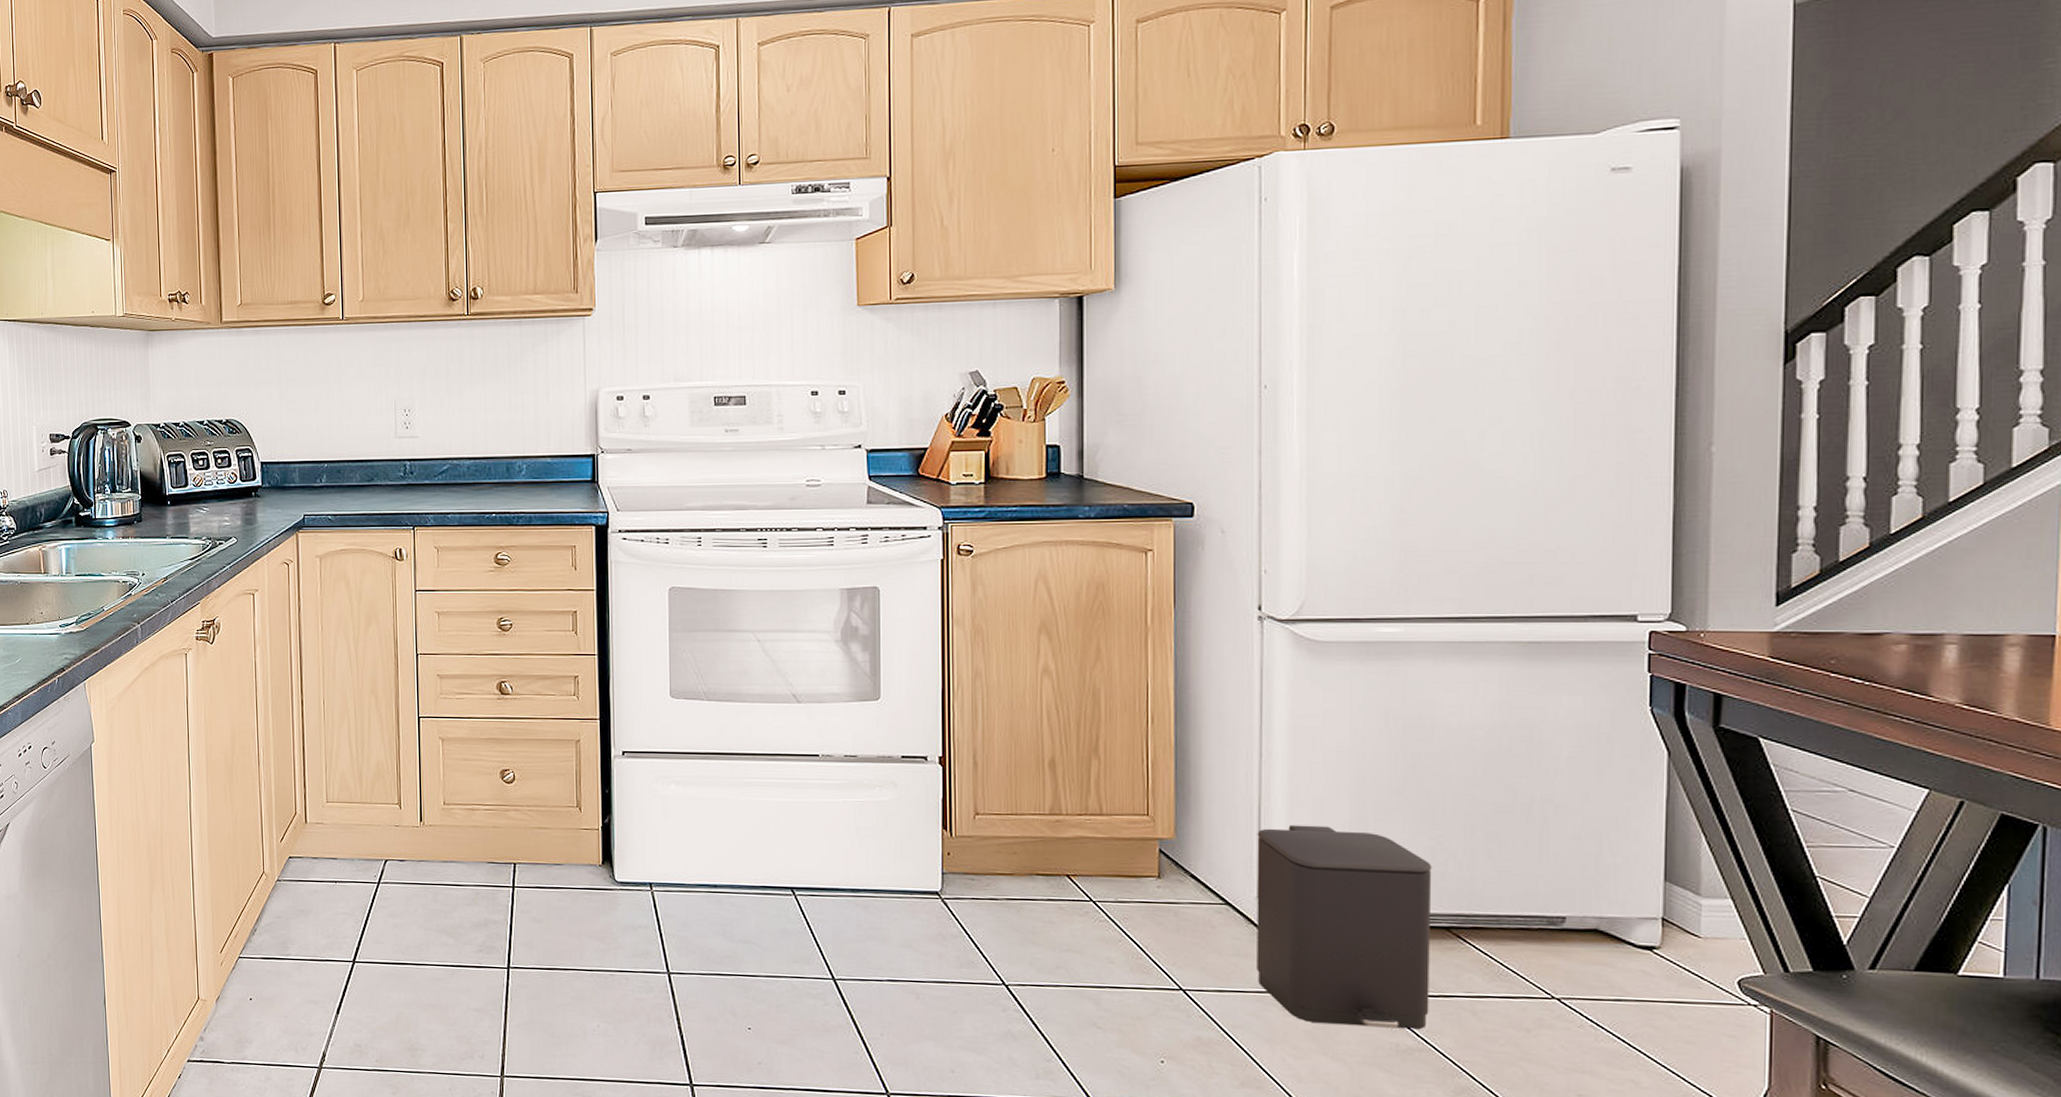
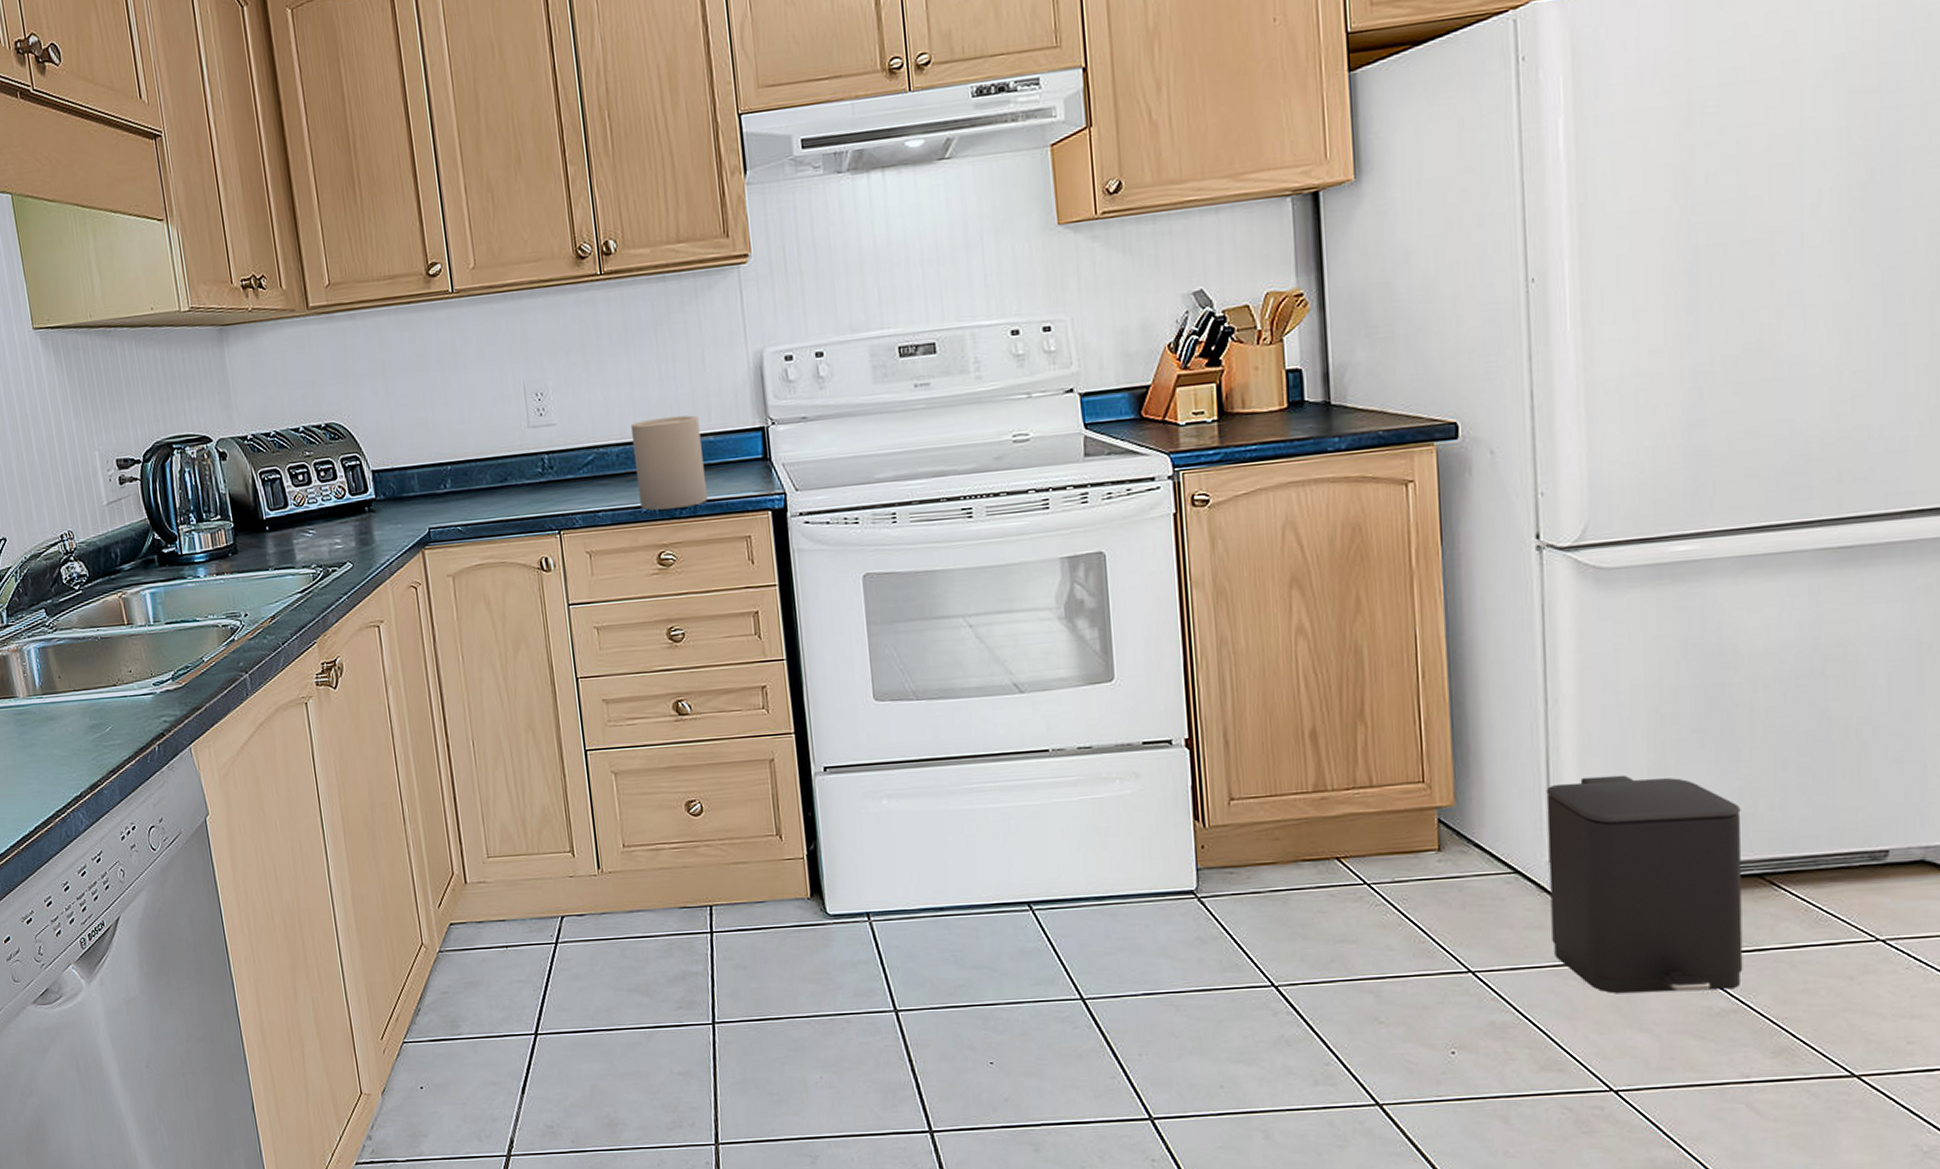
pen holder: none [481,439,541,517] -> present [630,415,707,511]

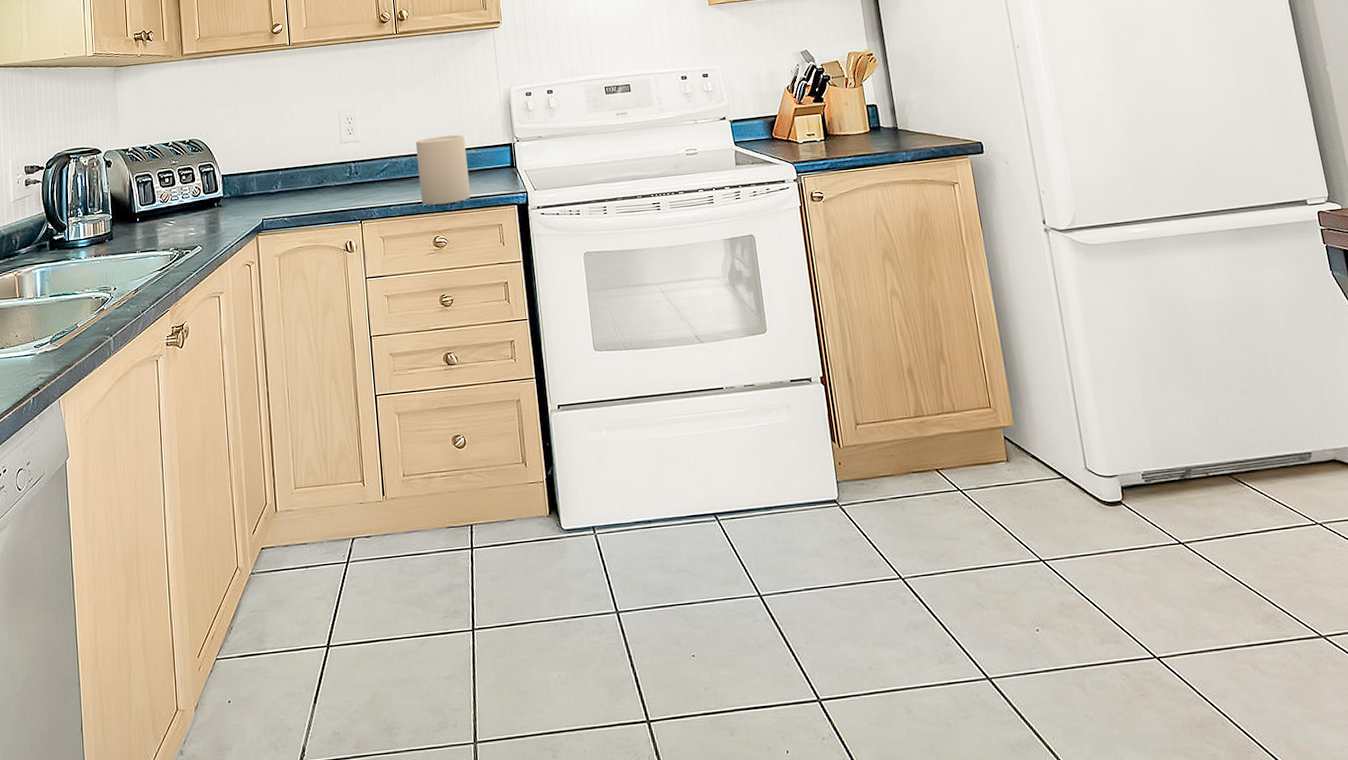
pedal bin: present [1546,775,1743,993] -> none [1075,398,1231,574]

